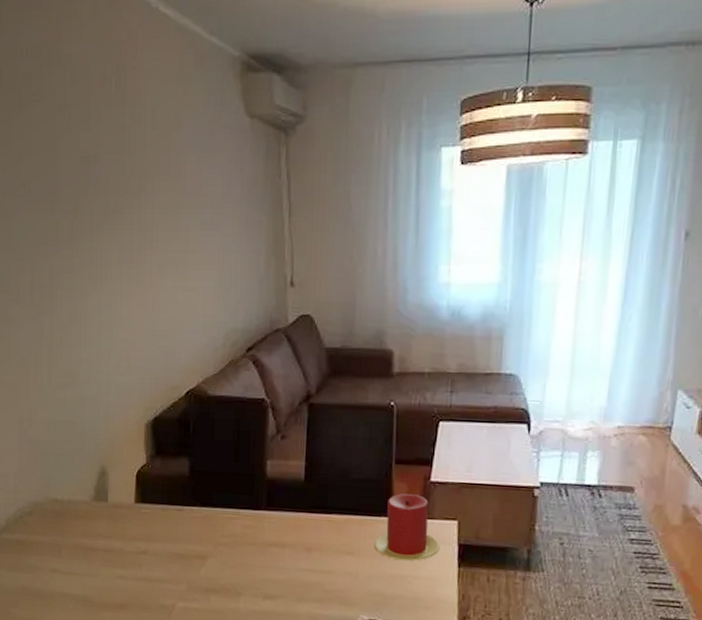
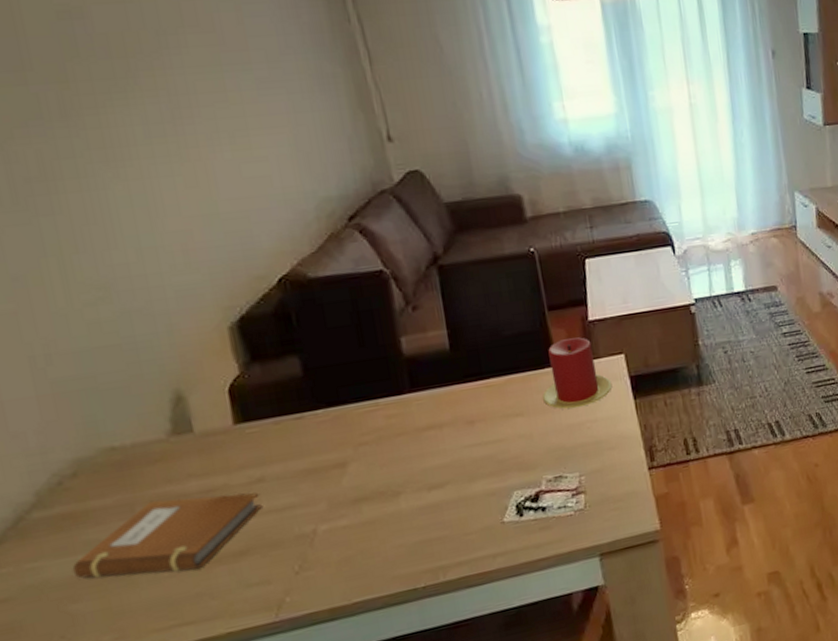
notebook: none [17,547,142,610] -> present [72,492,263,579]

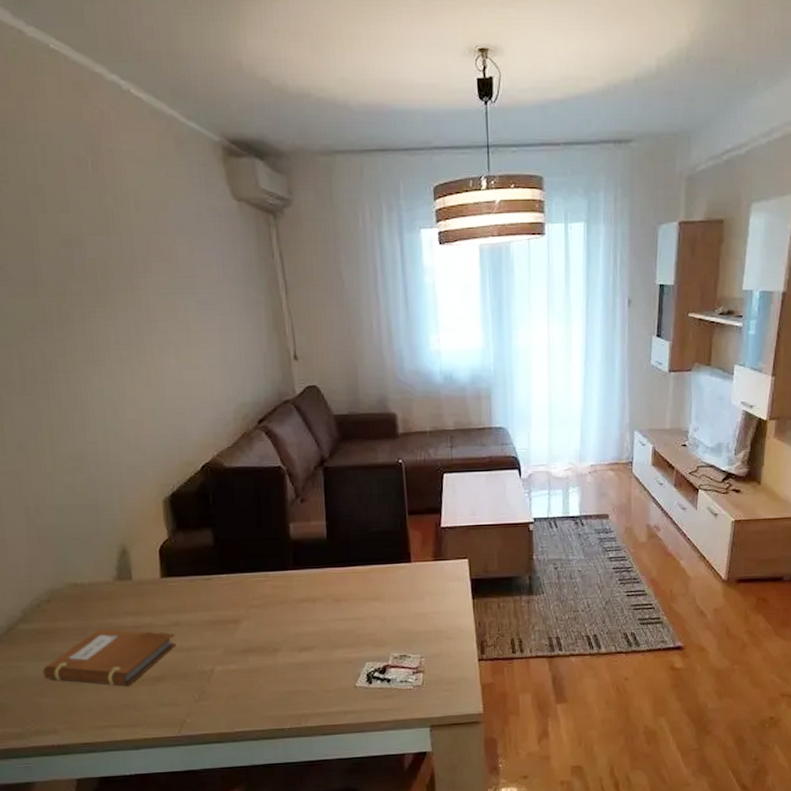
candle: present [542,337,612,409] -> none [397,540,455,600]

